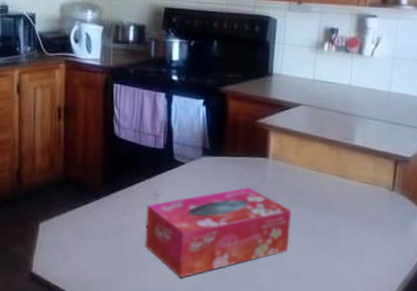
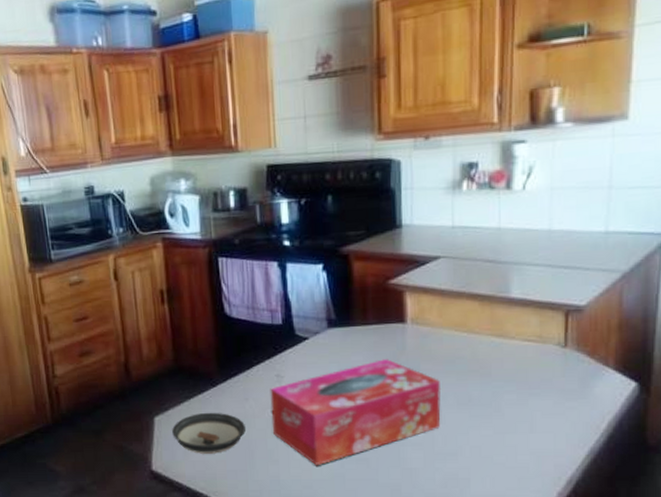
saucer: none [55,222,122,261] -> present [172,412,247,454]

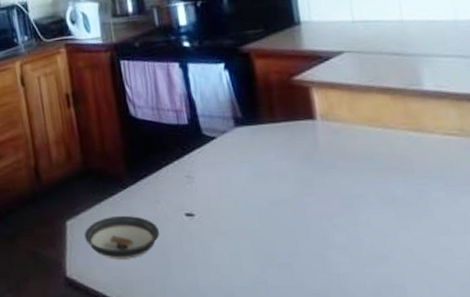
tissue box: present [270,359,442,466] -> none [181,157,365,272]

